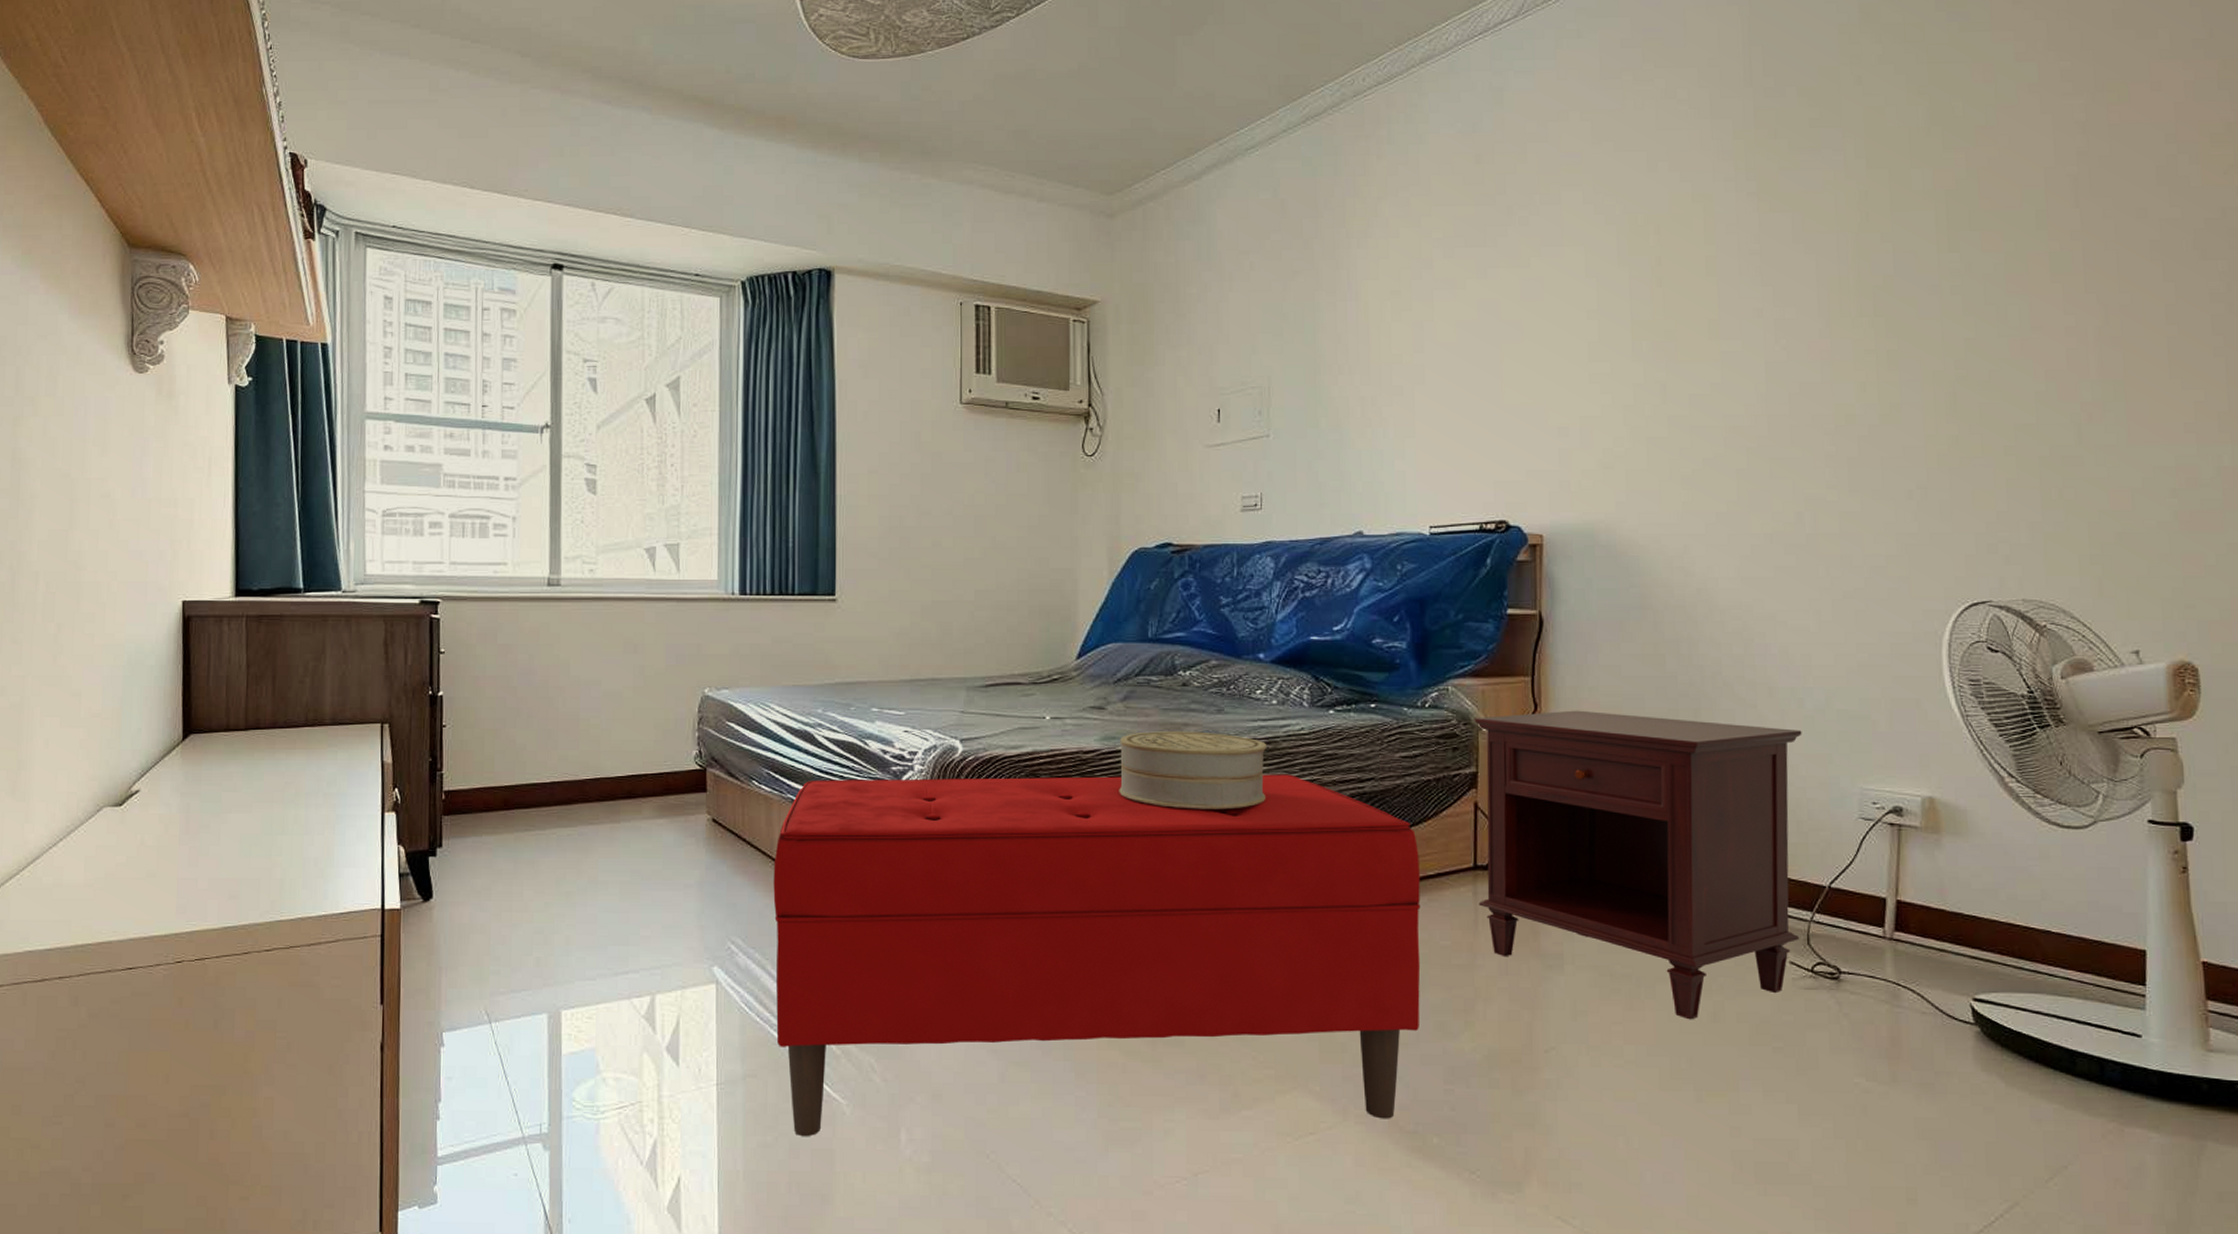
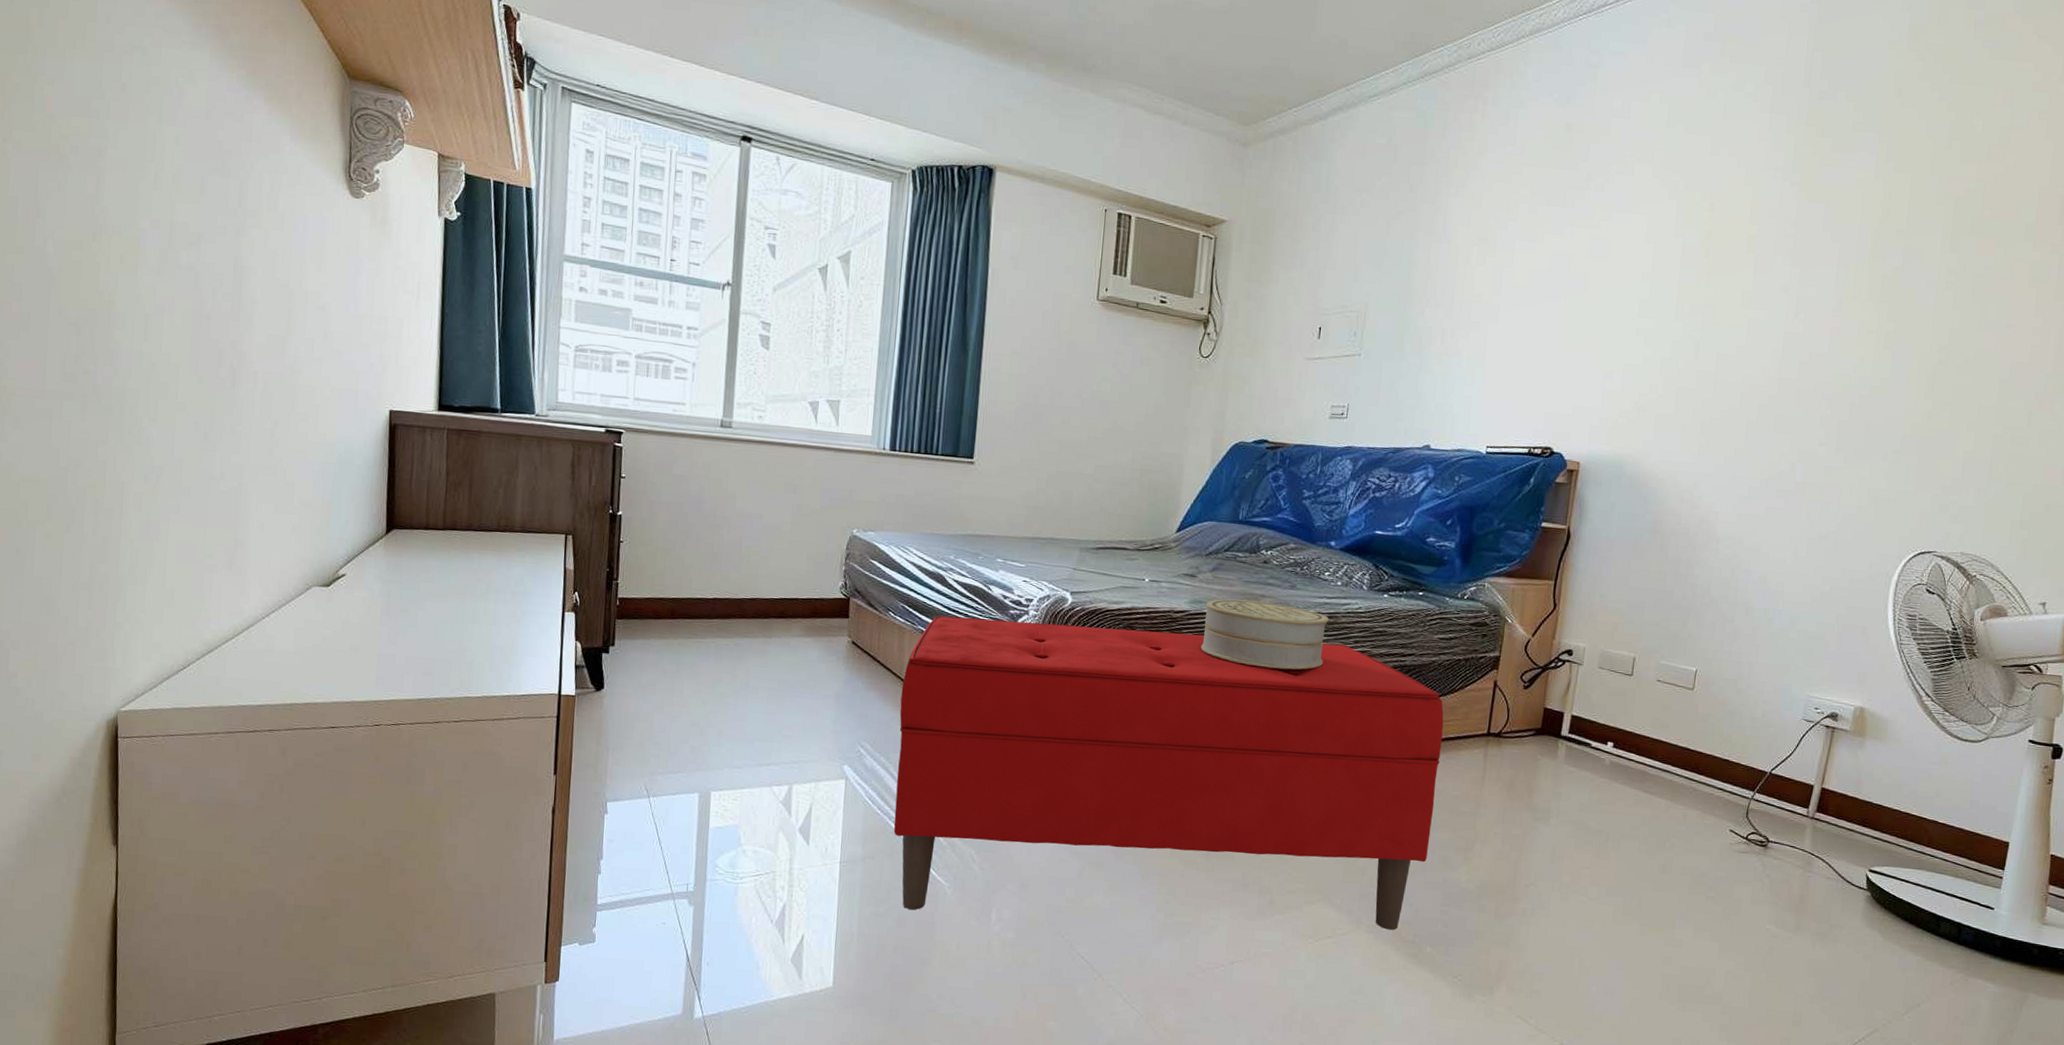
nightstand: present [1474,710,1802,1020] -> none [1488,611,1768,870]

